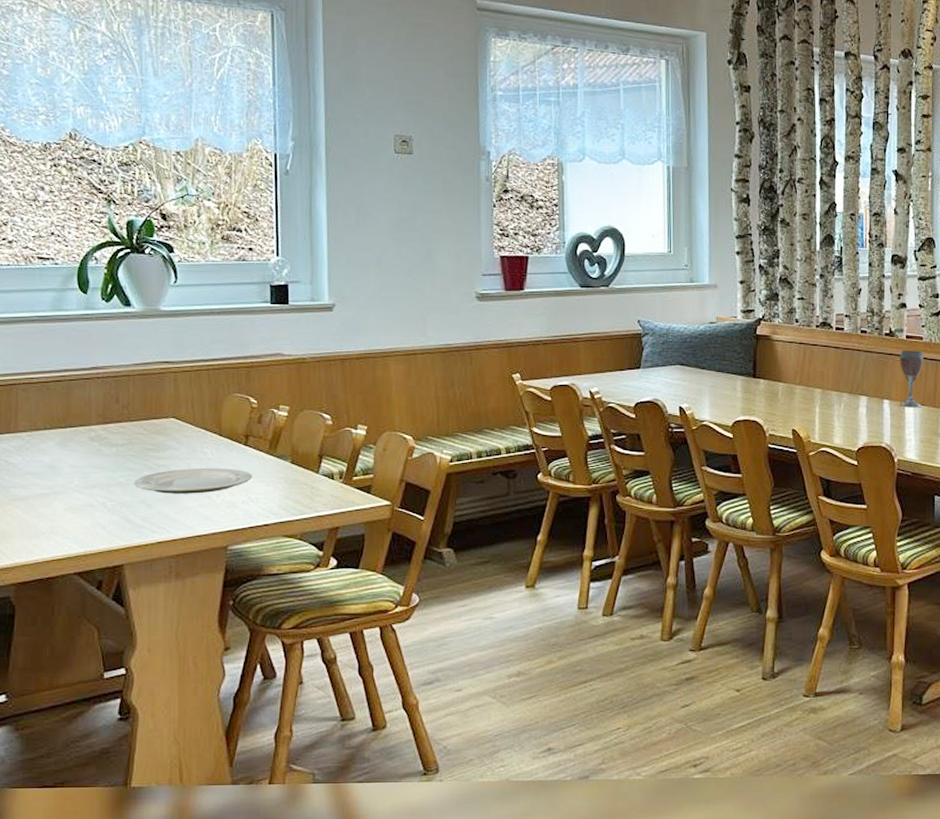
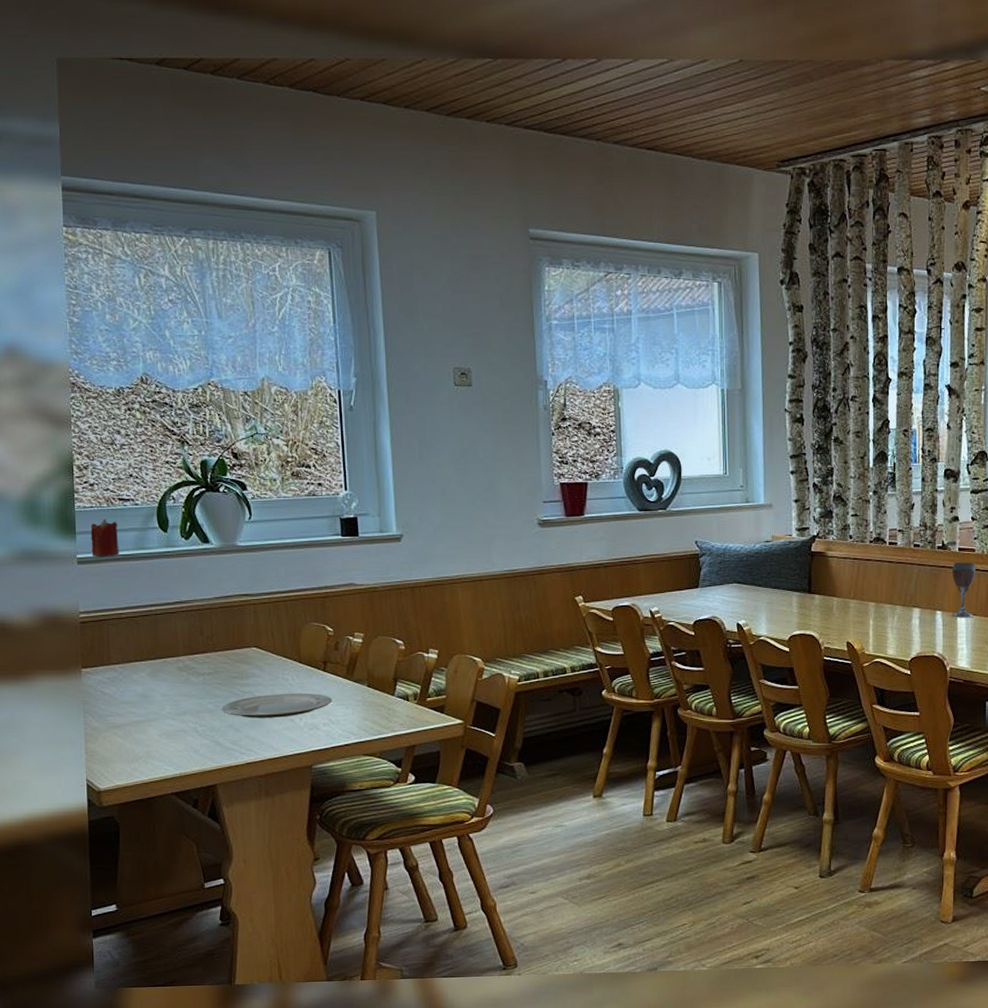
candle: none [5,277,35,318] -> present [90,518,119,557]

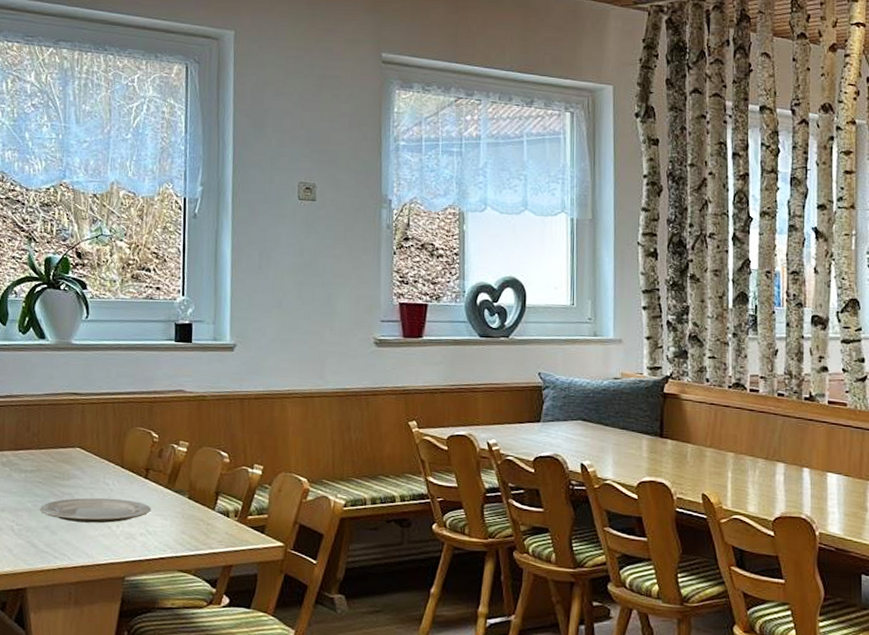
cup: present [951,562,975,618] -> none [820,416,847,479]

